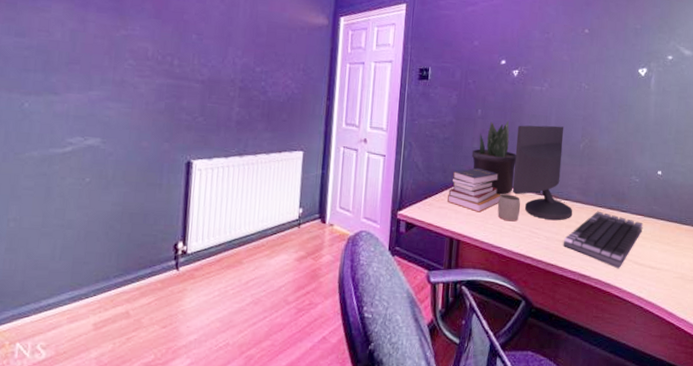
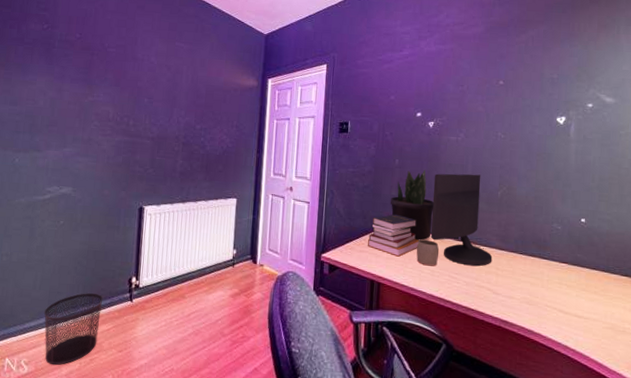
waste bin: none [65,262,142,347] -> present [43,293,103,365]
computer keyboard: present [563,211,643,269] -> none [483,257,568,317]

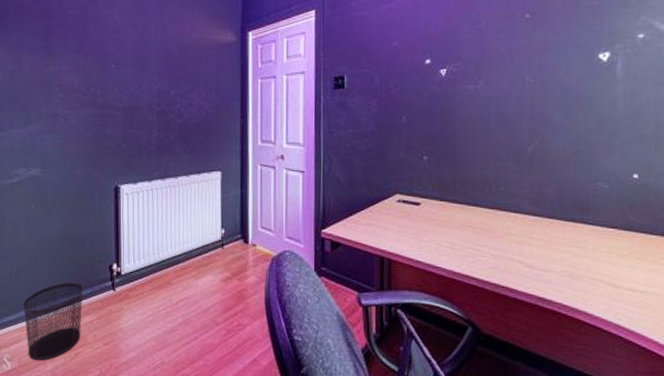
books: present [368,214,419,257] -> none [375,180,434,229]
planter: present [390,169,434,240] -> none [398,126,450,209]
mug: present [416,239,440,266] -> none [432,208,460,238]
computer monitor: present [430,174,493,266] -> none [448,128,524,235]

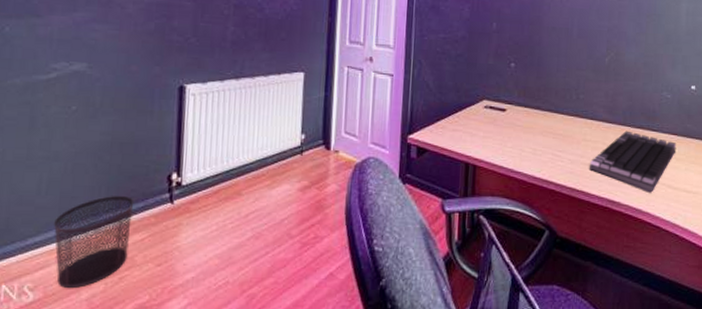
computer keyboard: none [514,224,618,292] -> present [589,130,677,194]

